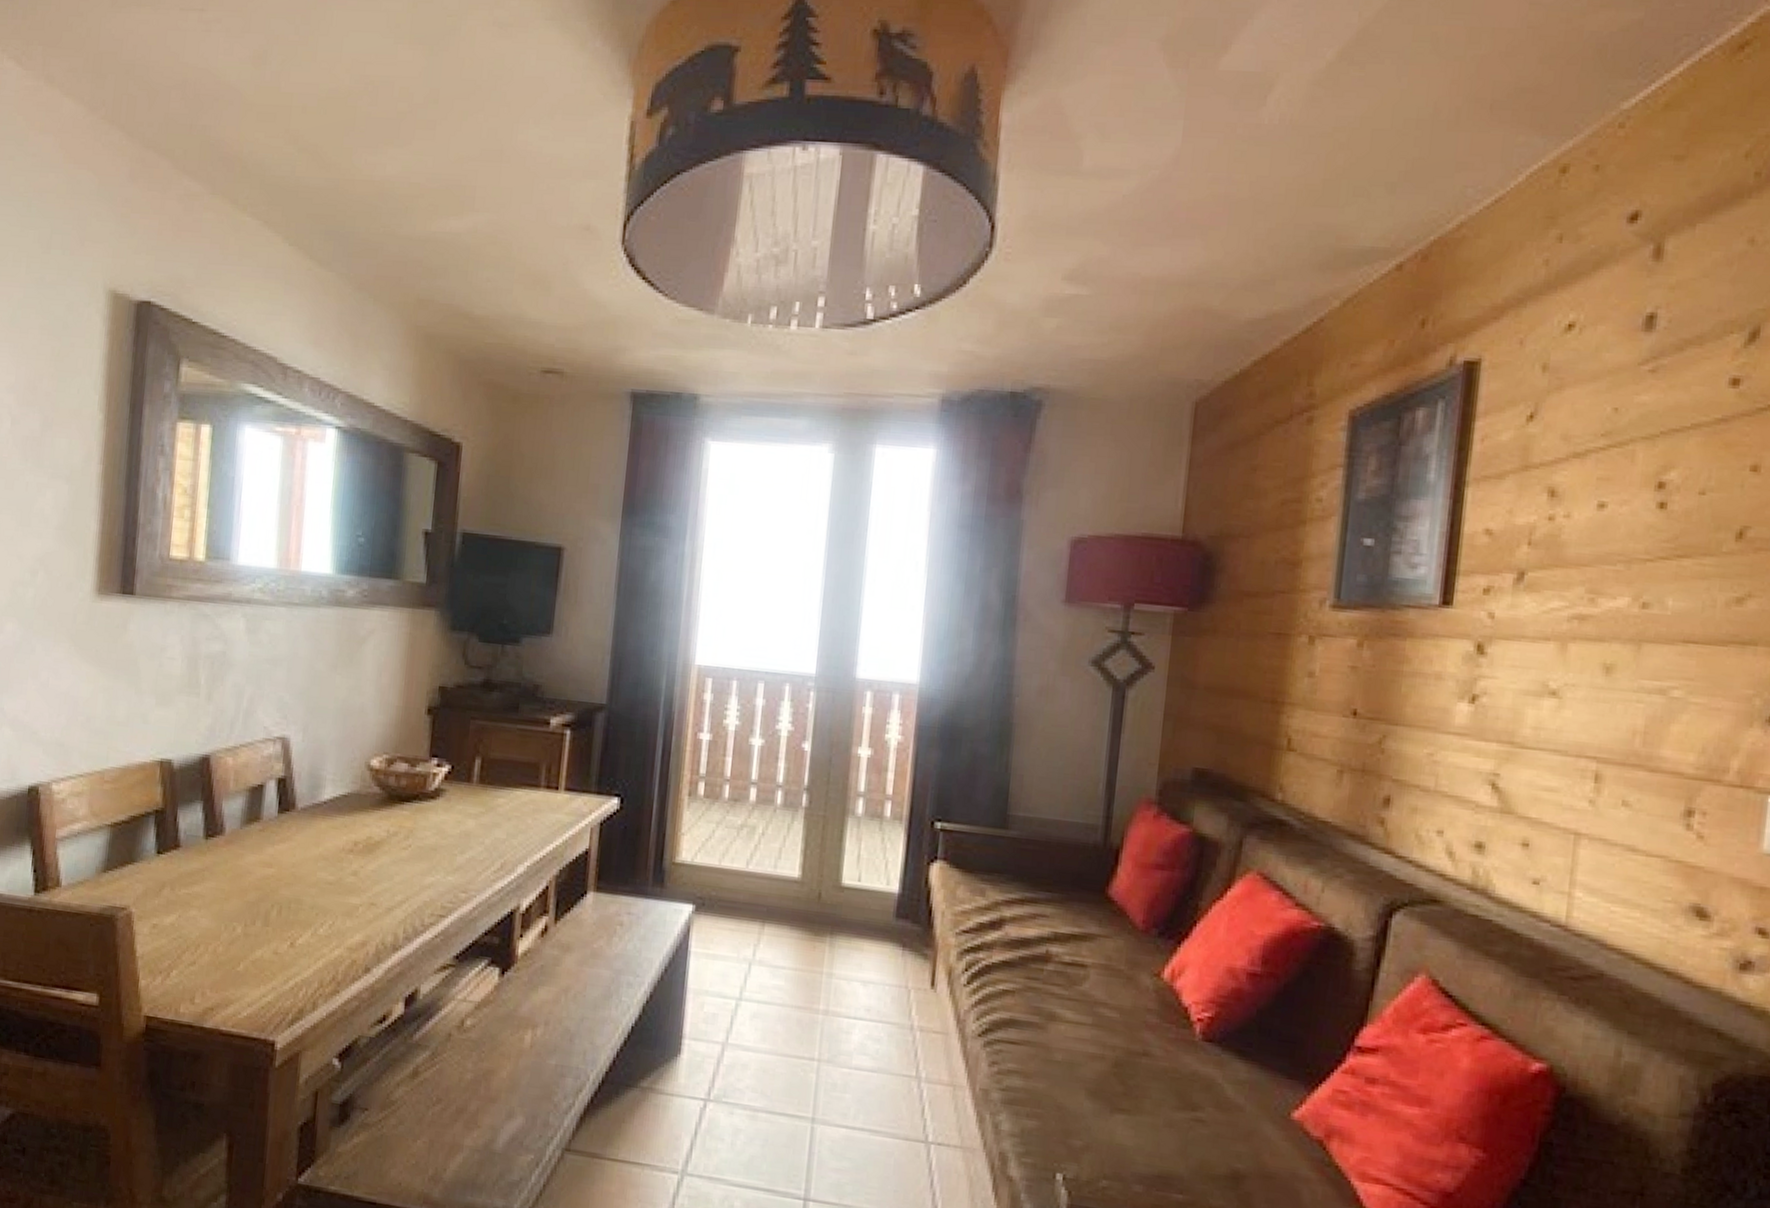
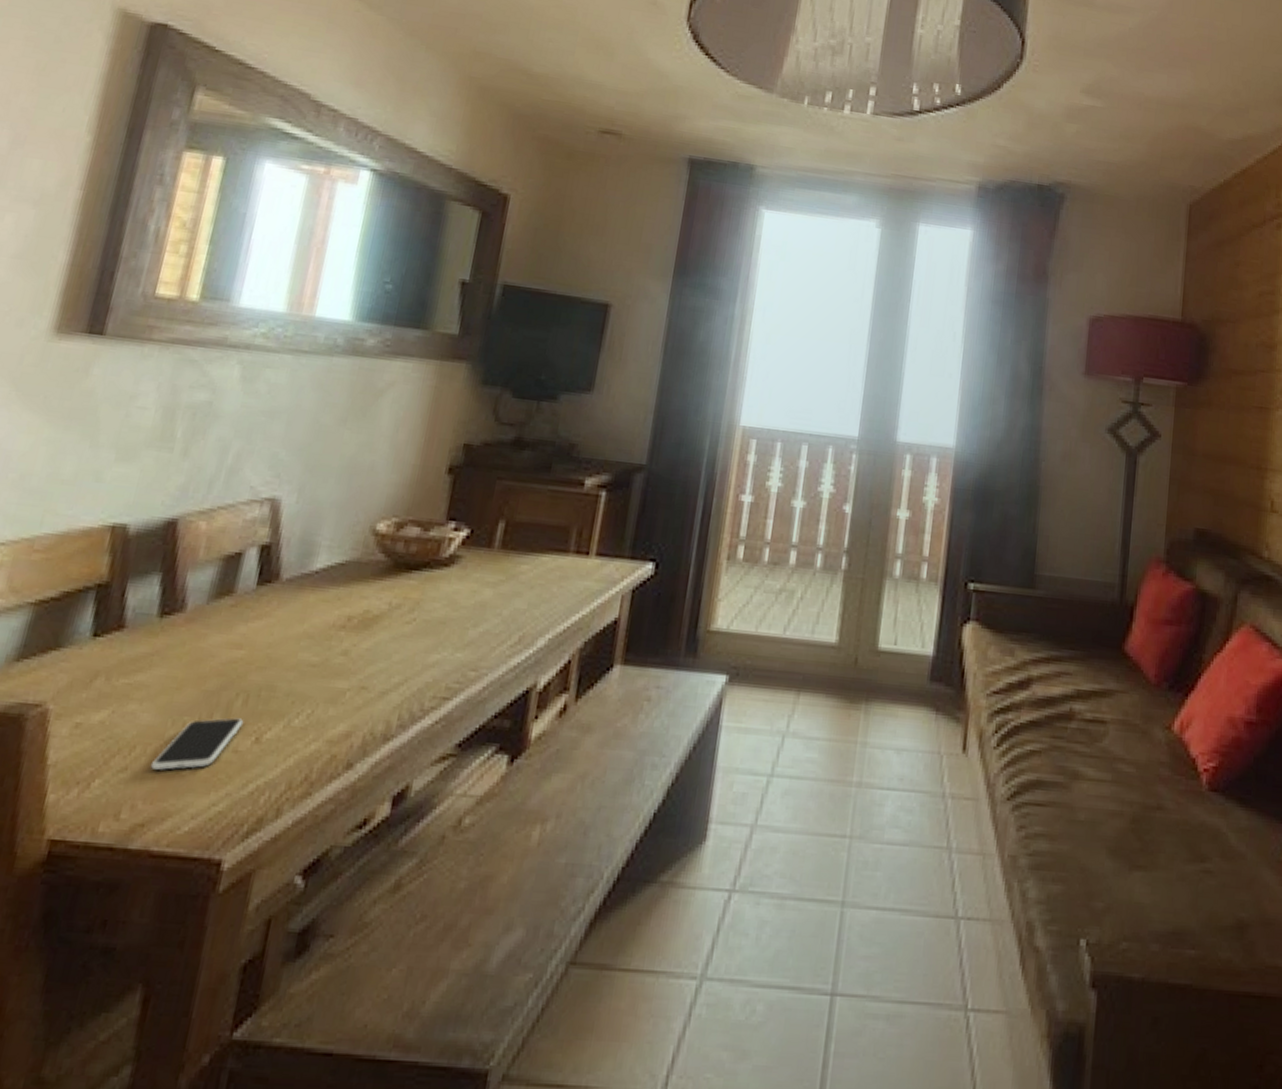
smartphone: none [212,925,280,966] -> present [150,718,244,770]

